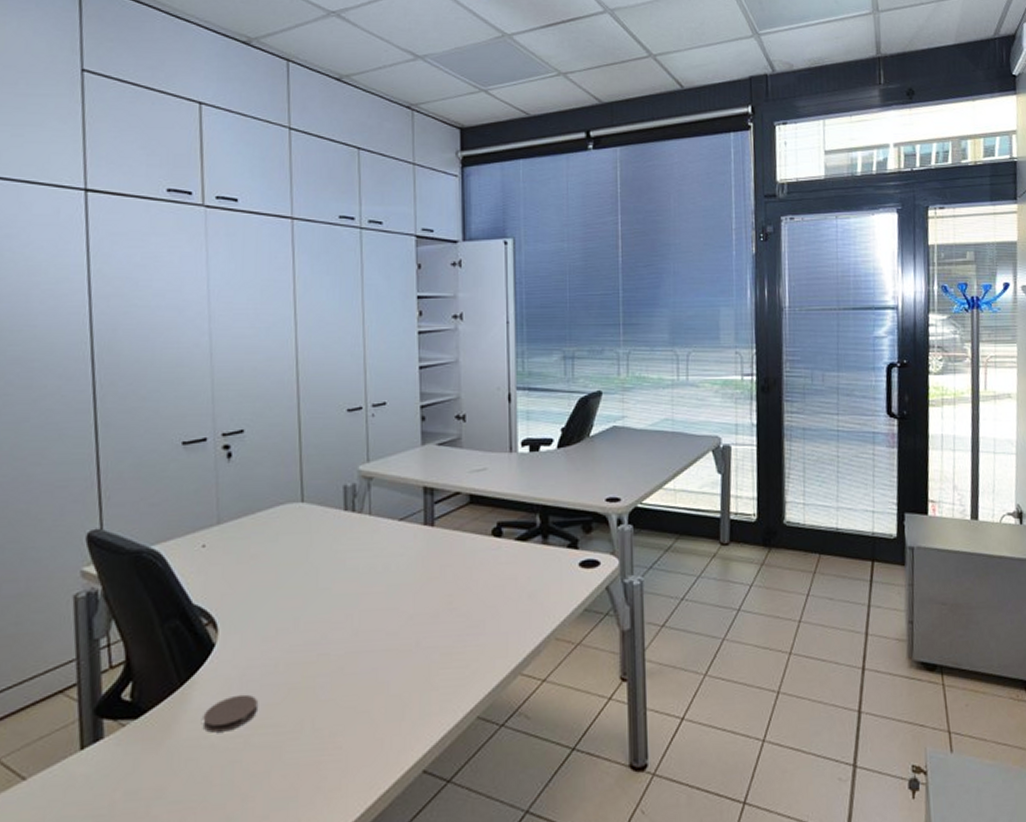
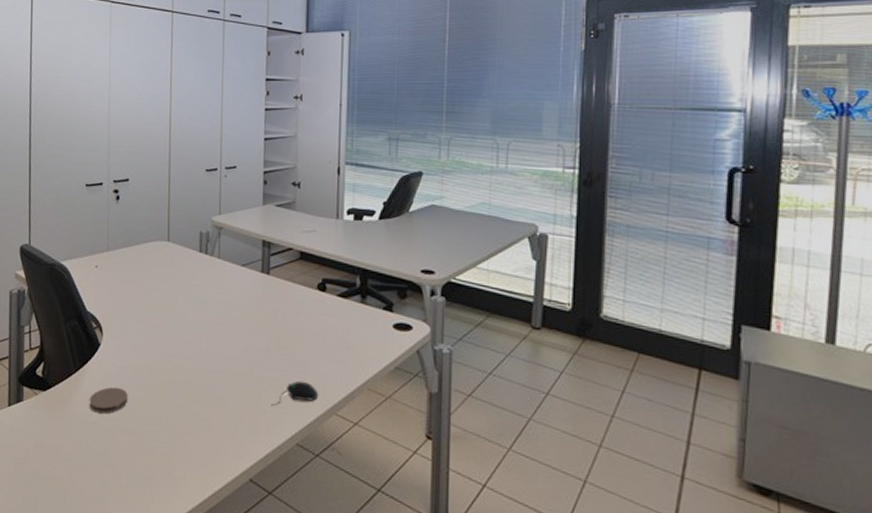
computer mouse: none [444,643,500,680] -> present [271,380,319,407]

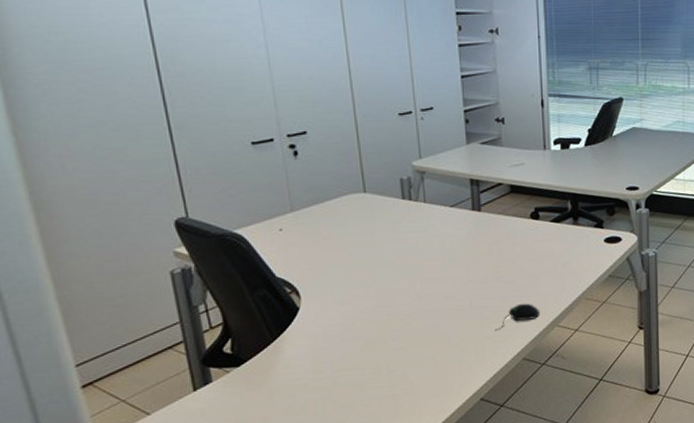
coaster: present [89,387,128,414] -> none [295,346,340,376]

